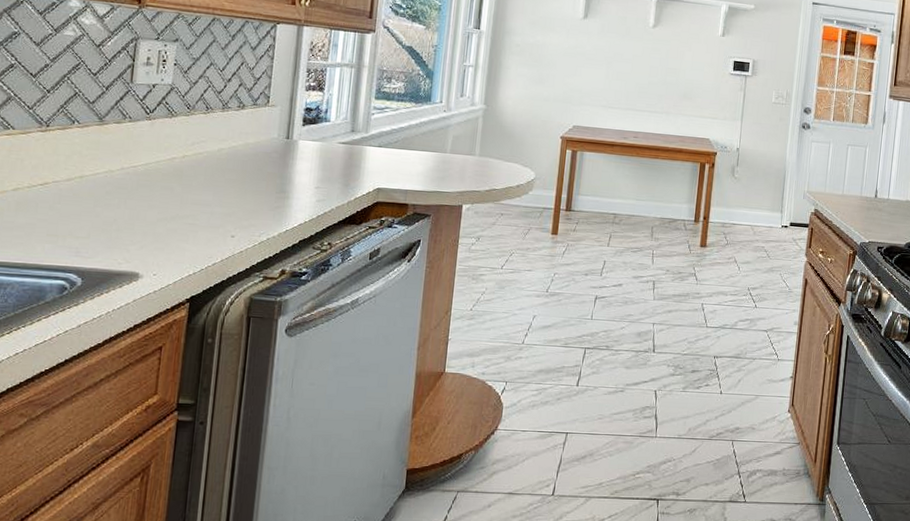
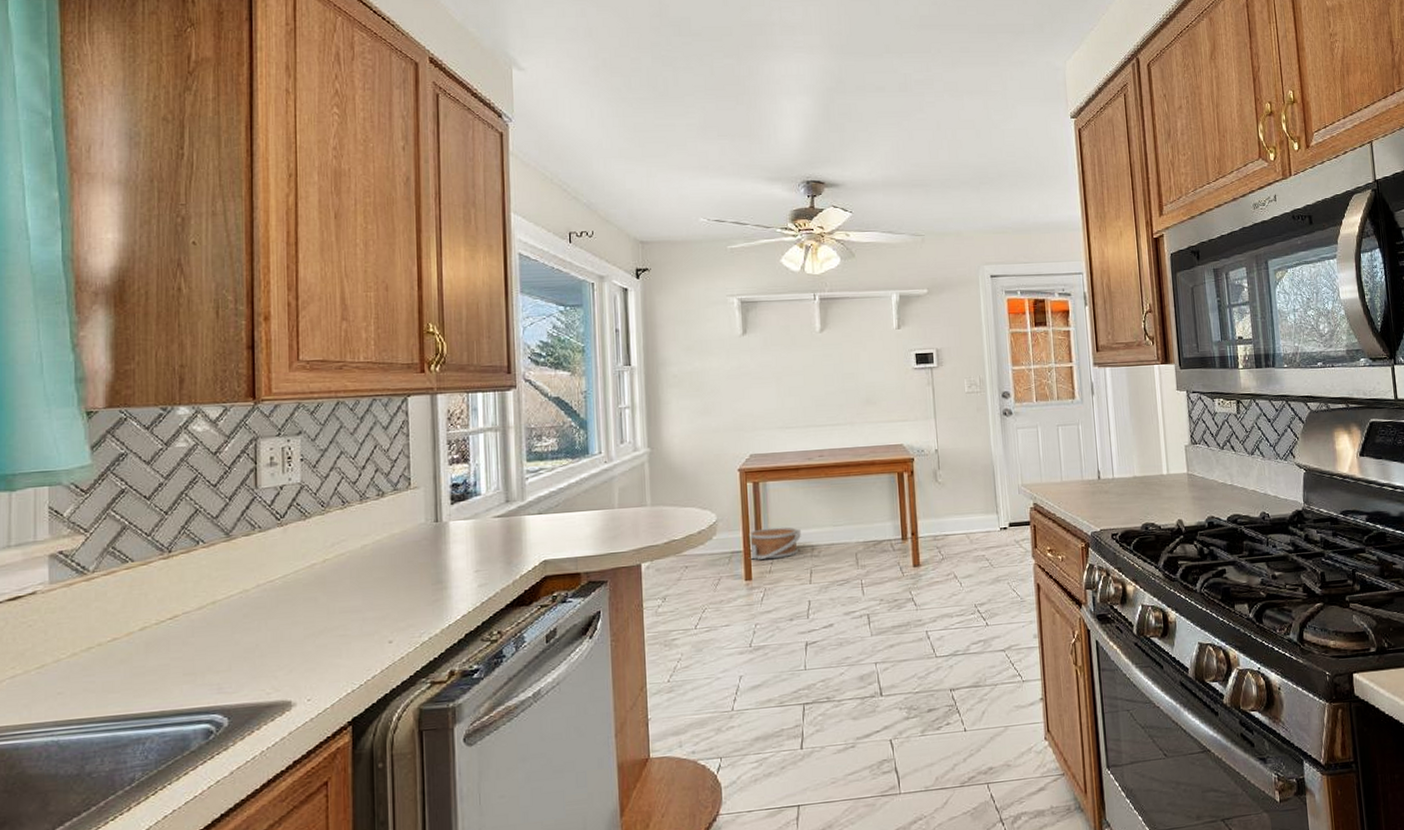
basket: none [557,192,607,220] -> present [748,527,801,560]

